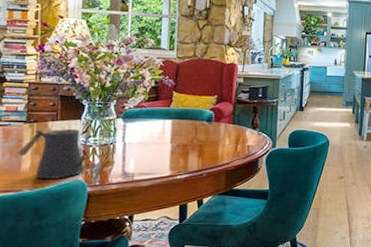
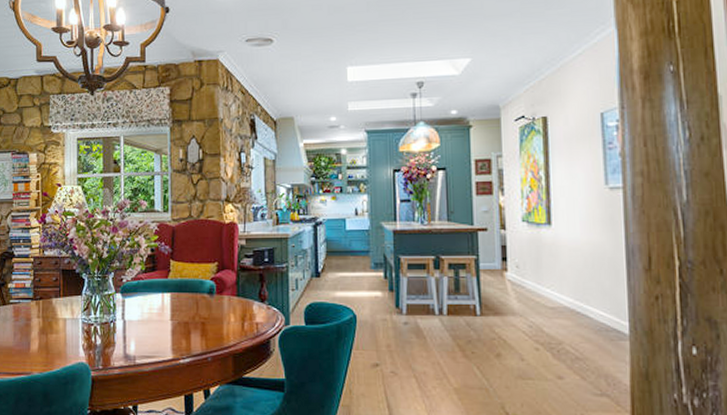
kettle: present [18,128,99,179] -> none [27,305,99,361]

